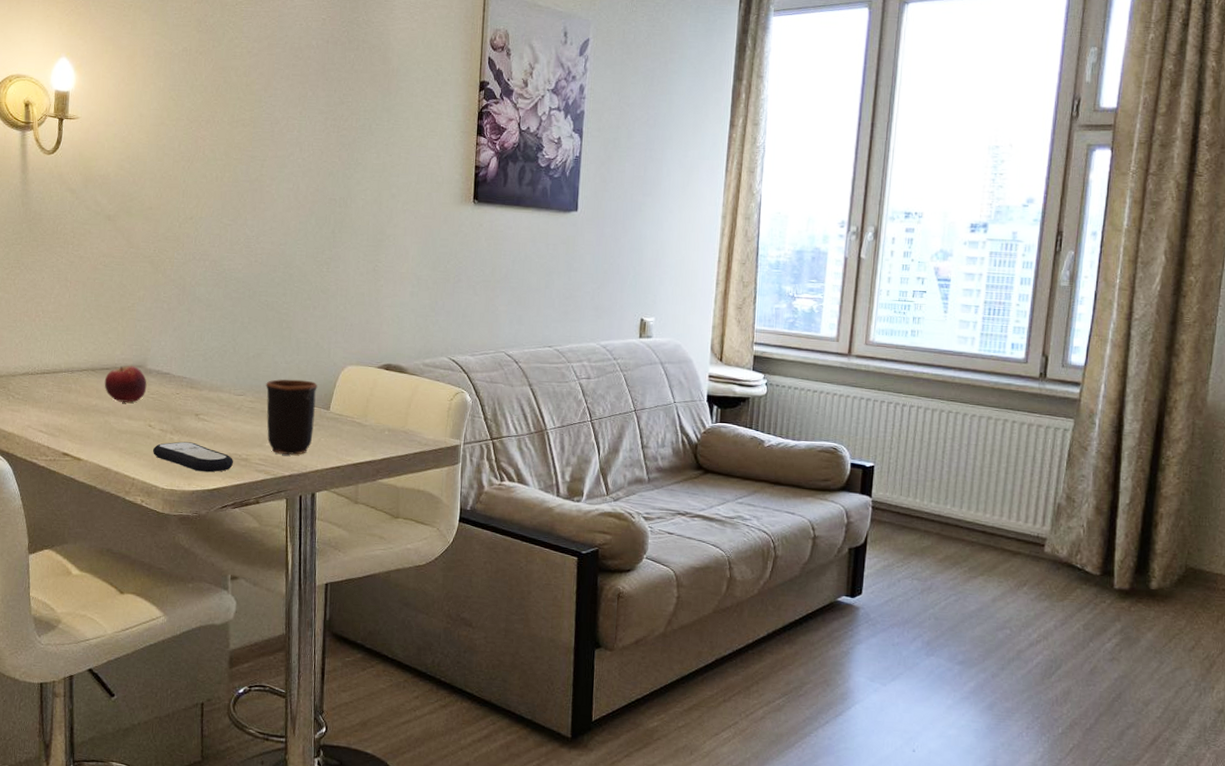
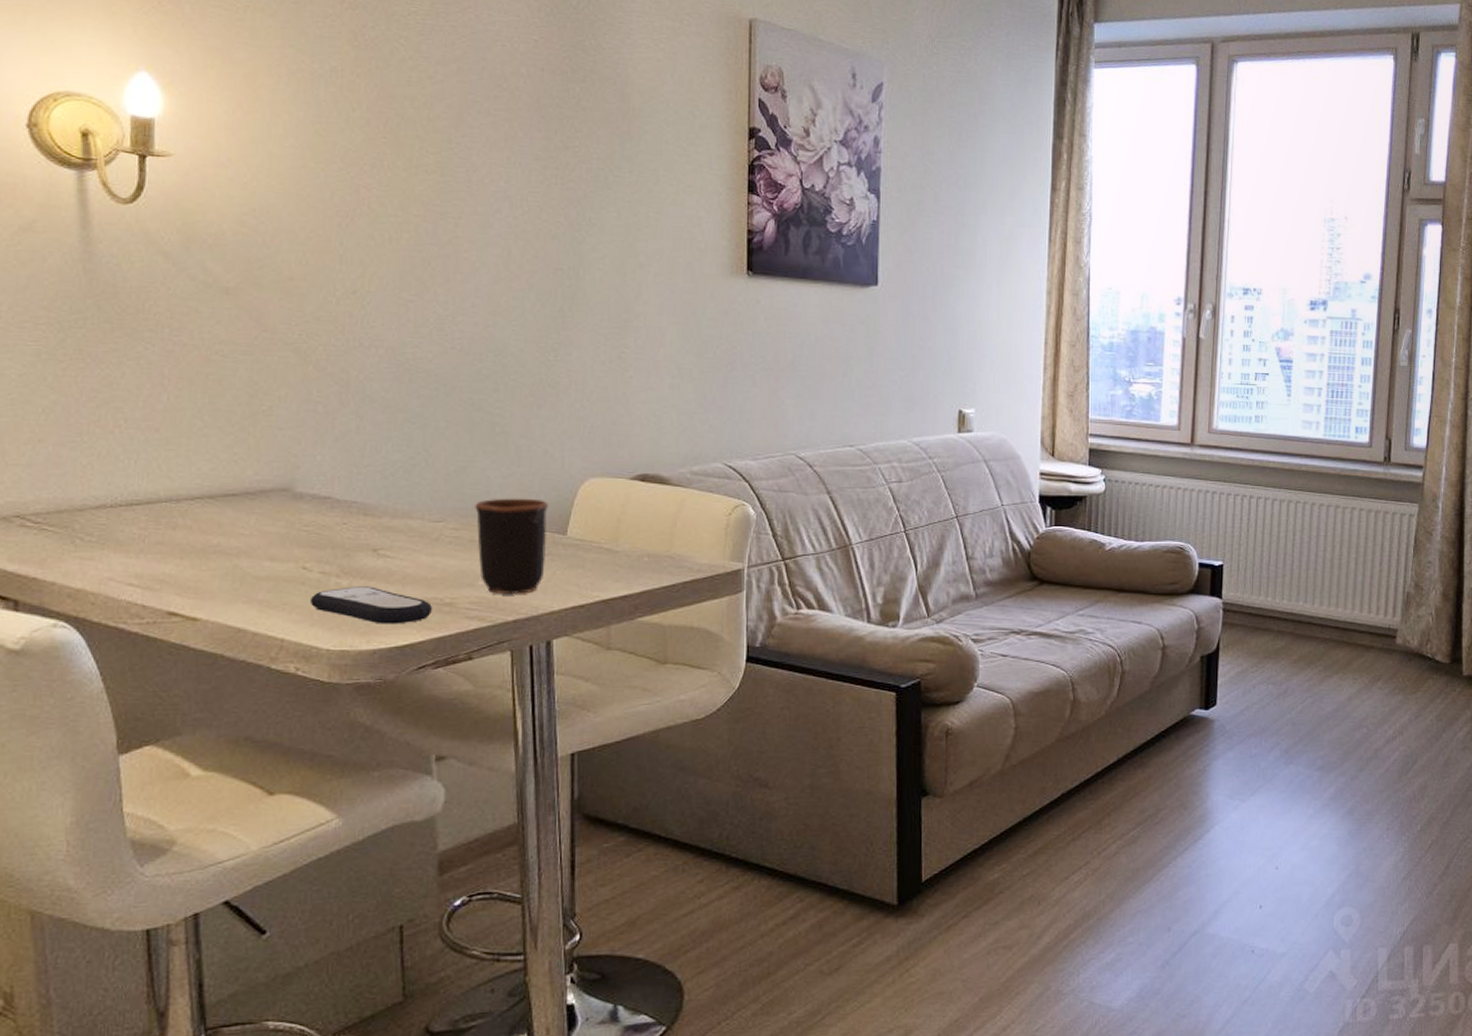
fruit: present [104,366,147,402] -> none [230,489,297,538]

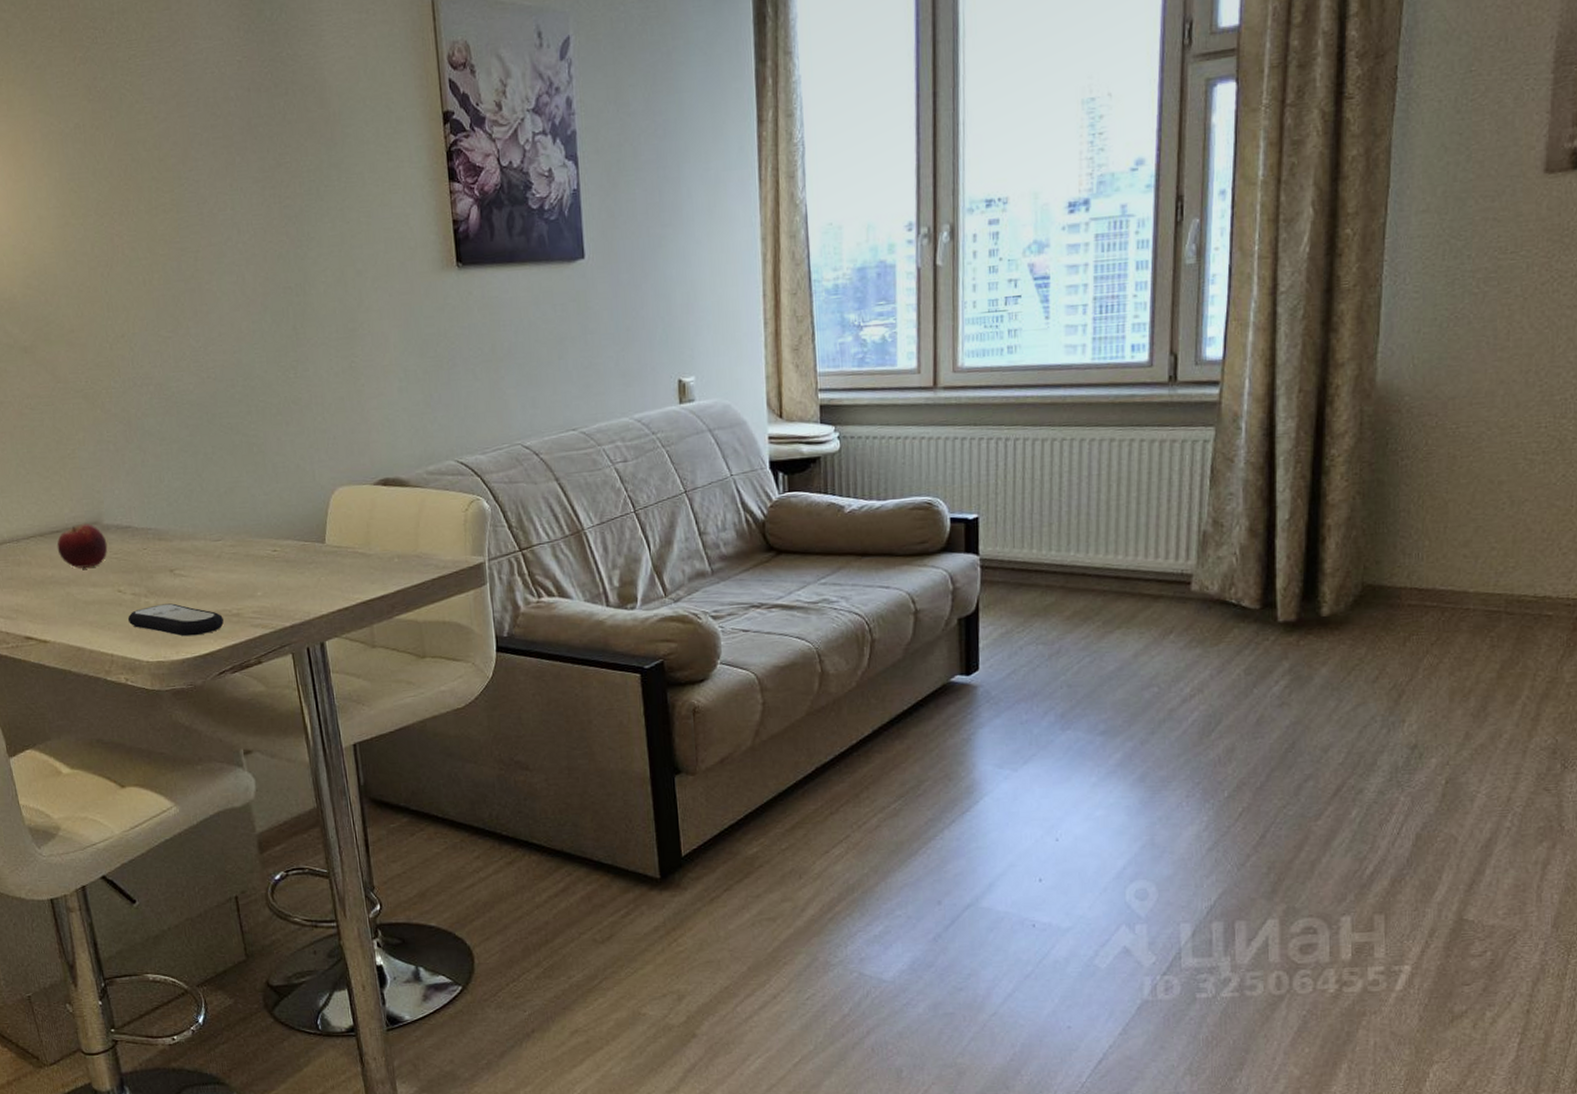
fruit: none [230,489,297,538] -> present [56,524,108,568]
mug: present [475,498,548,594] -> none [245,511,311,603]

